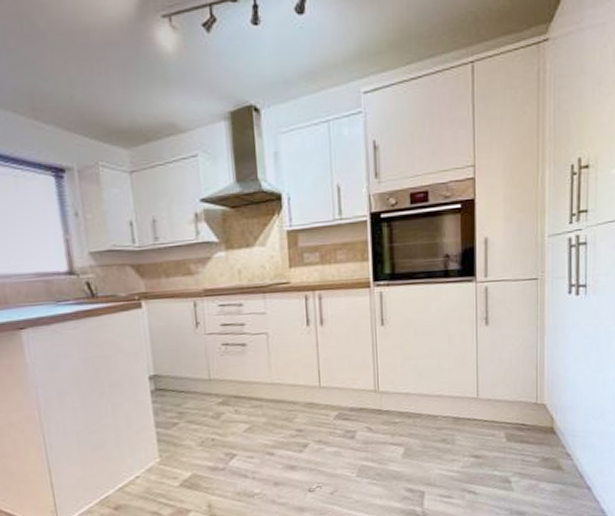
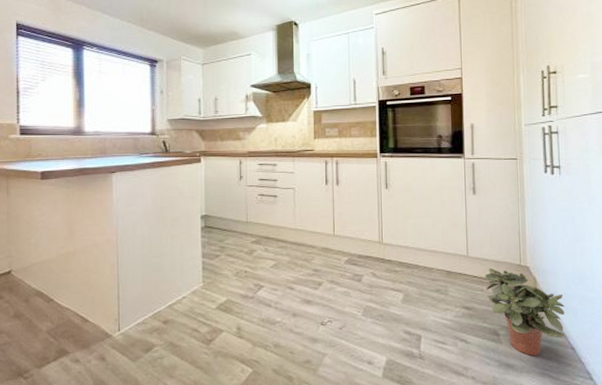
potted plant: none [496,409,583,501] -> present [485,267,565,357]

